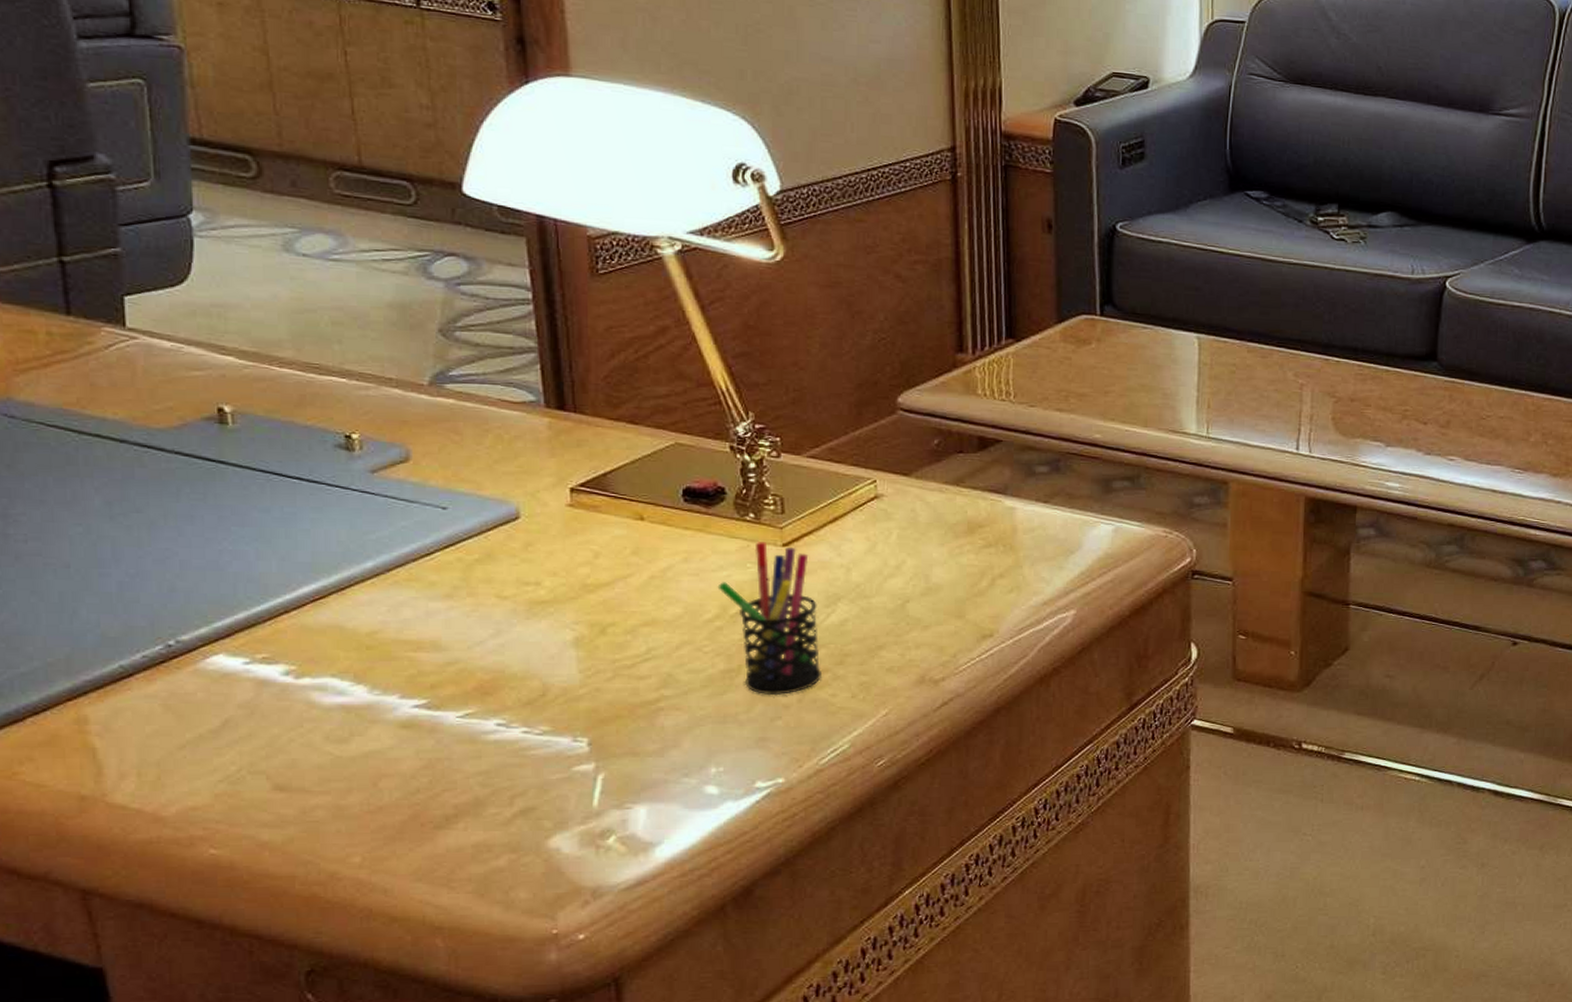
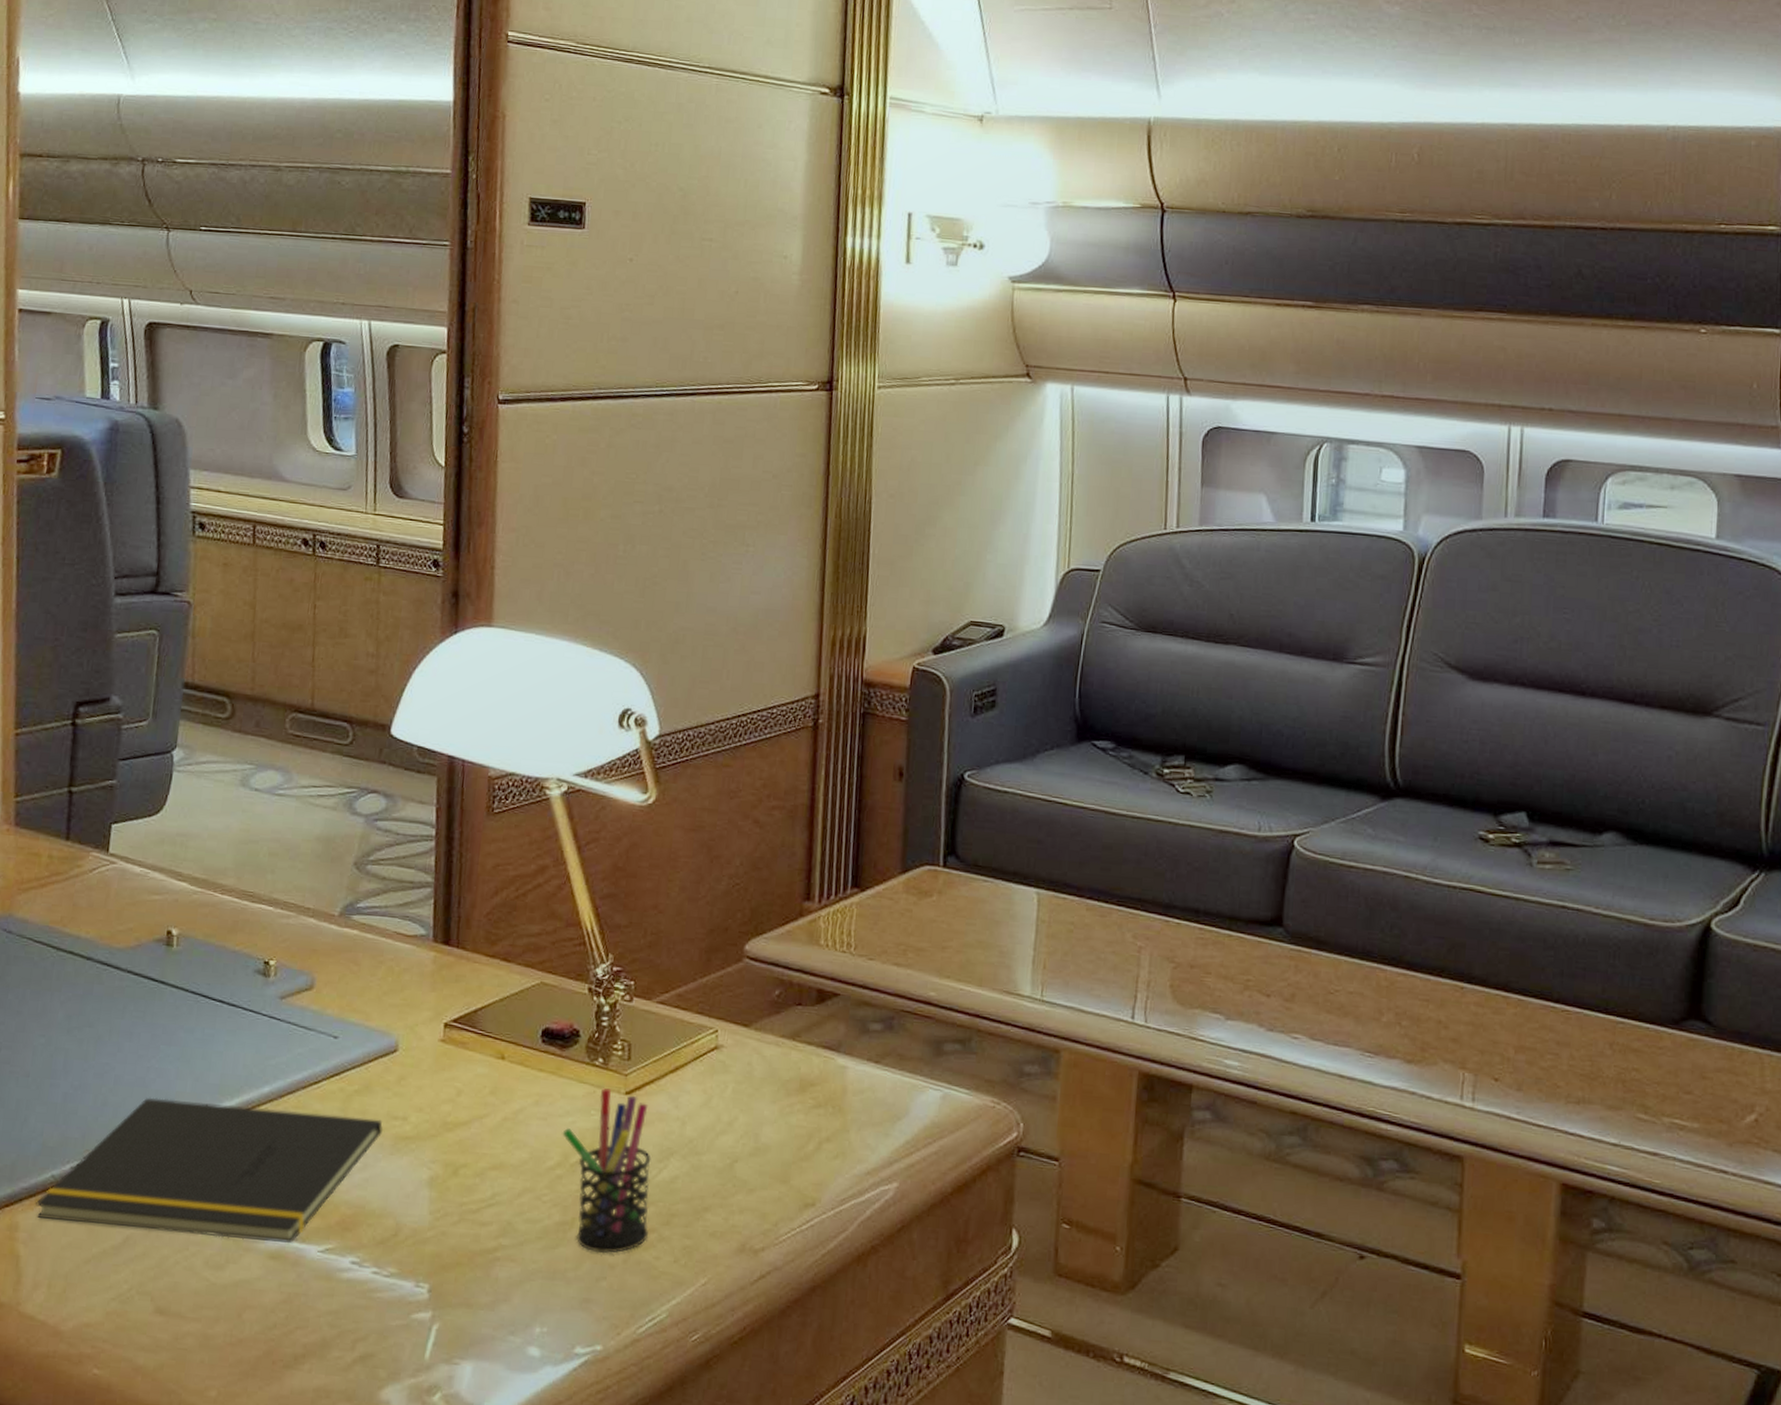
notepad: none [105,580,515,712] -> present [35,1097,384,1243]

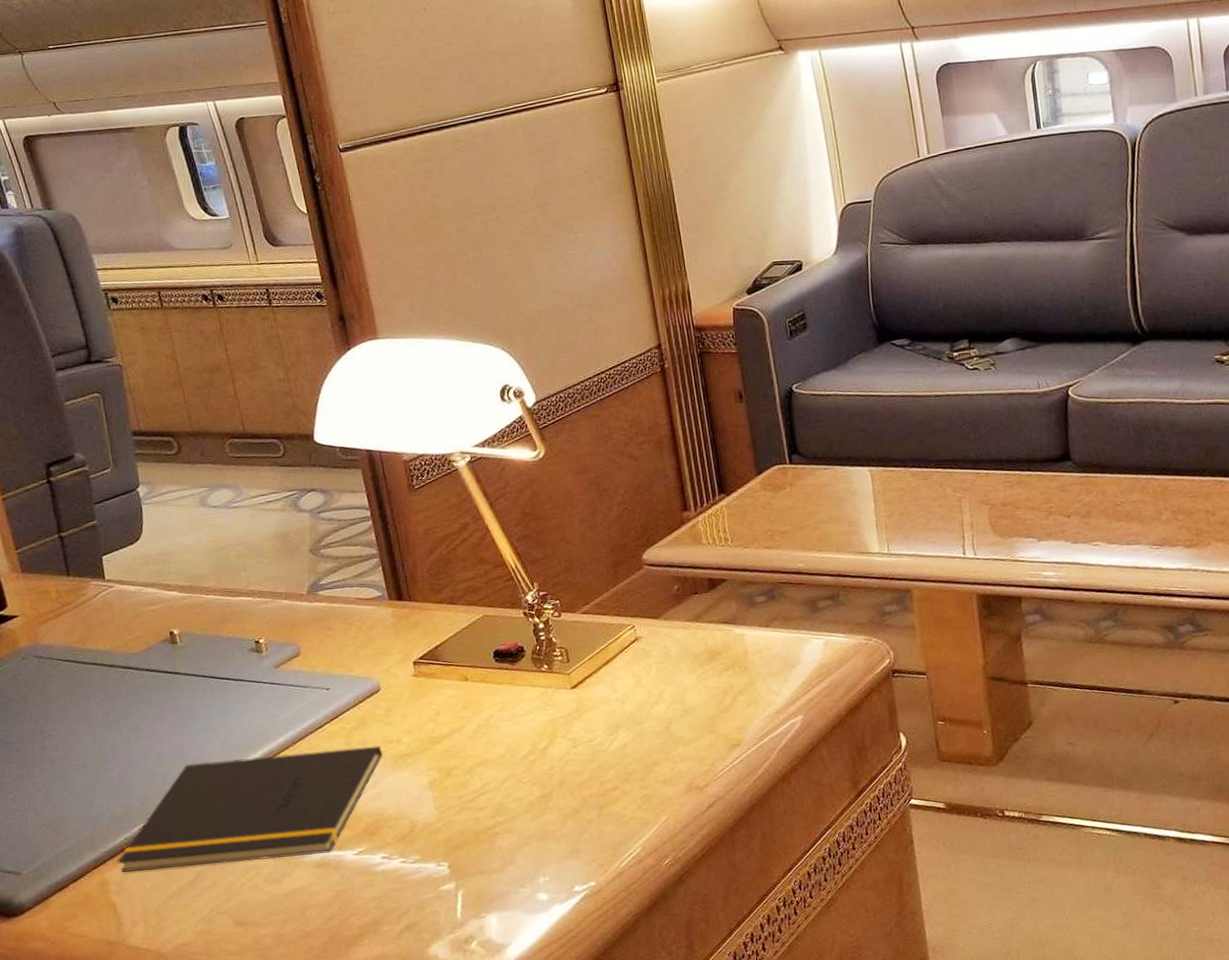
pen holder: present [562,1088,651,1254] -> none [527,687,613,814]

